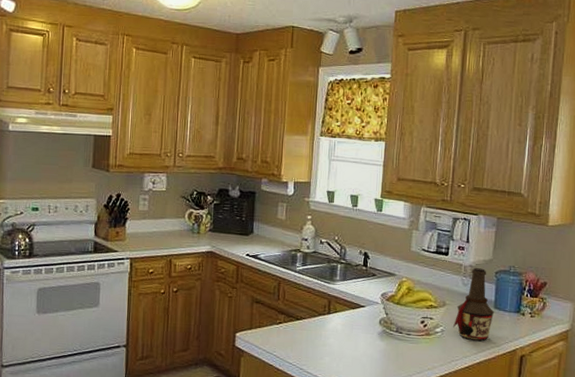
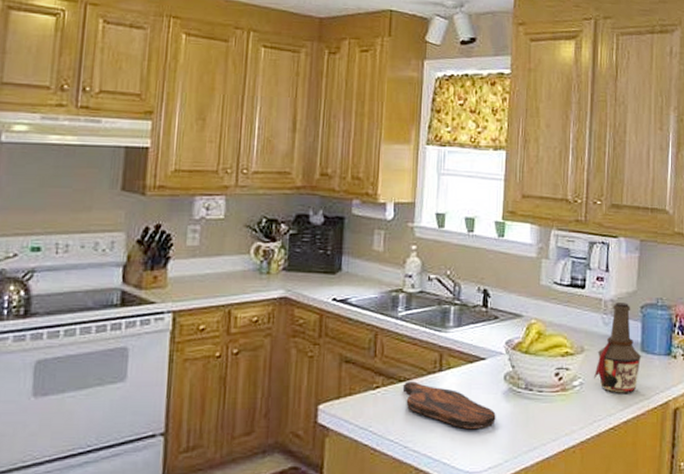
cutting board: none [299,320,372,360] -> present [402,381,496,430]

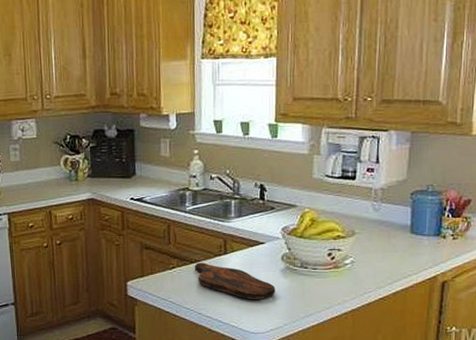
bottle: present [594,303,642,393] -> none [365,190,411,269]

